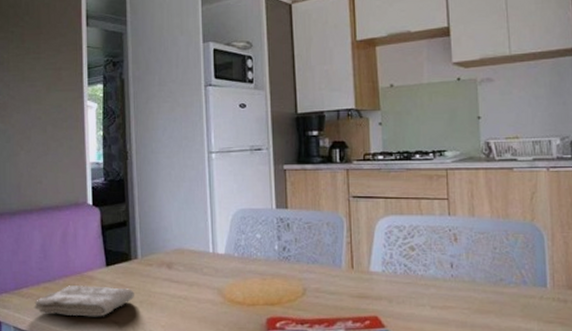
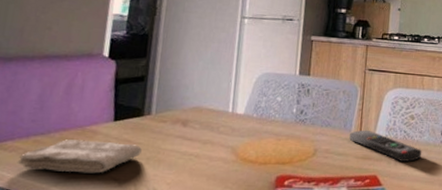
remote control: none [340,265,429,300] -> present [349,130,422,162]

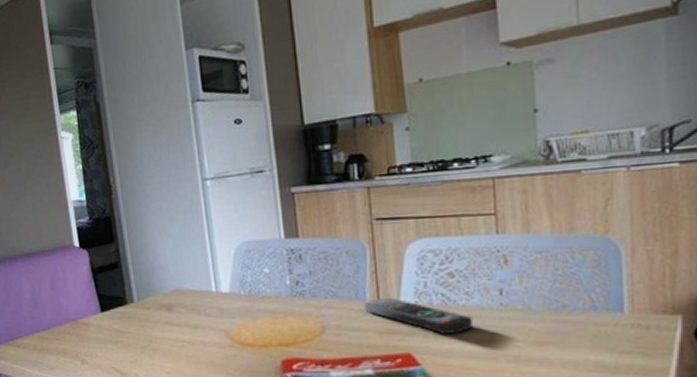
washcloth: present [17,139,142,174] -> none [30,333,134,365]

